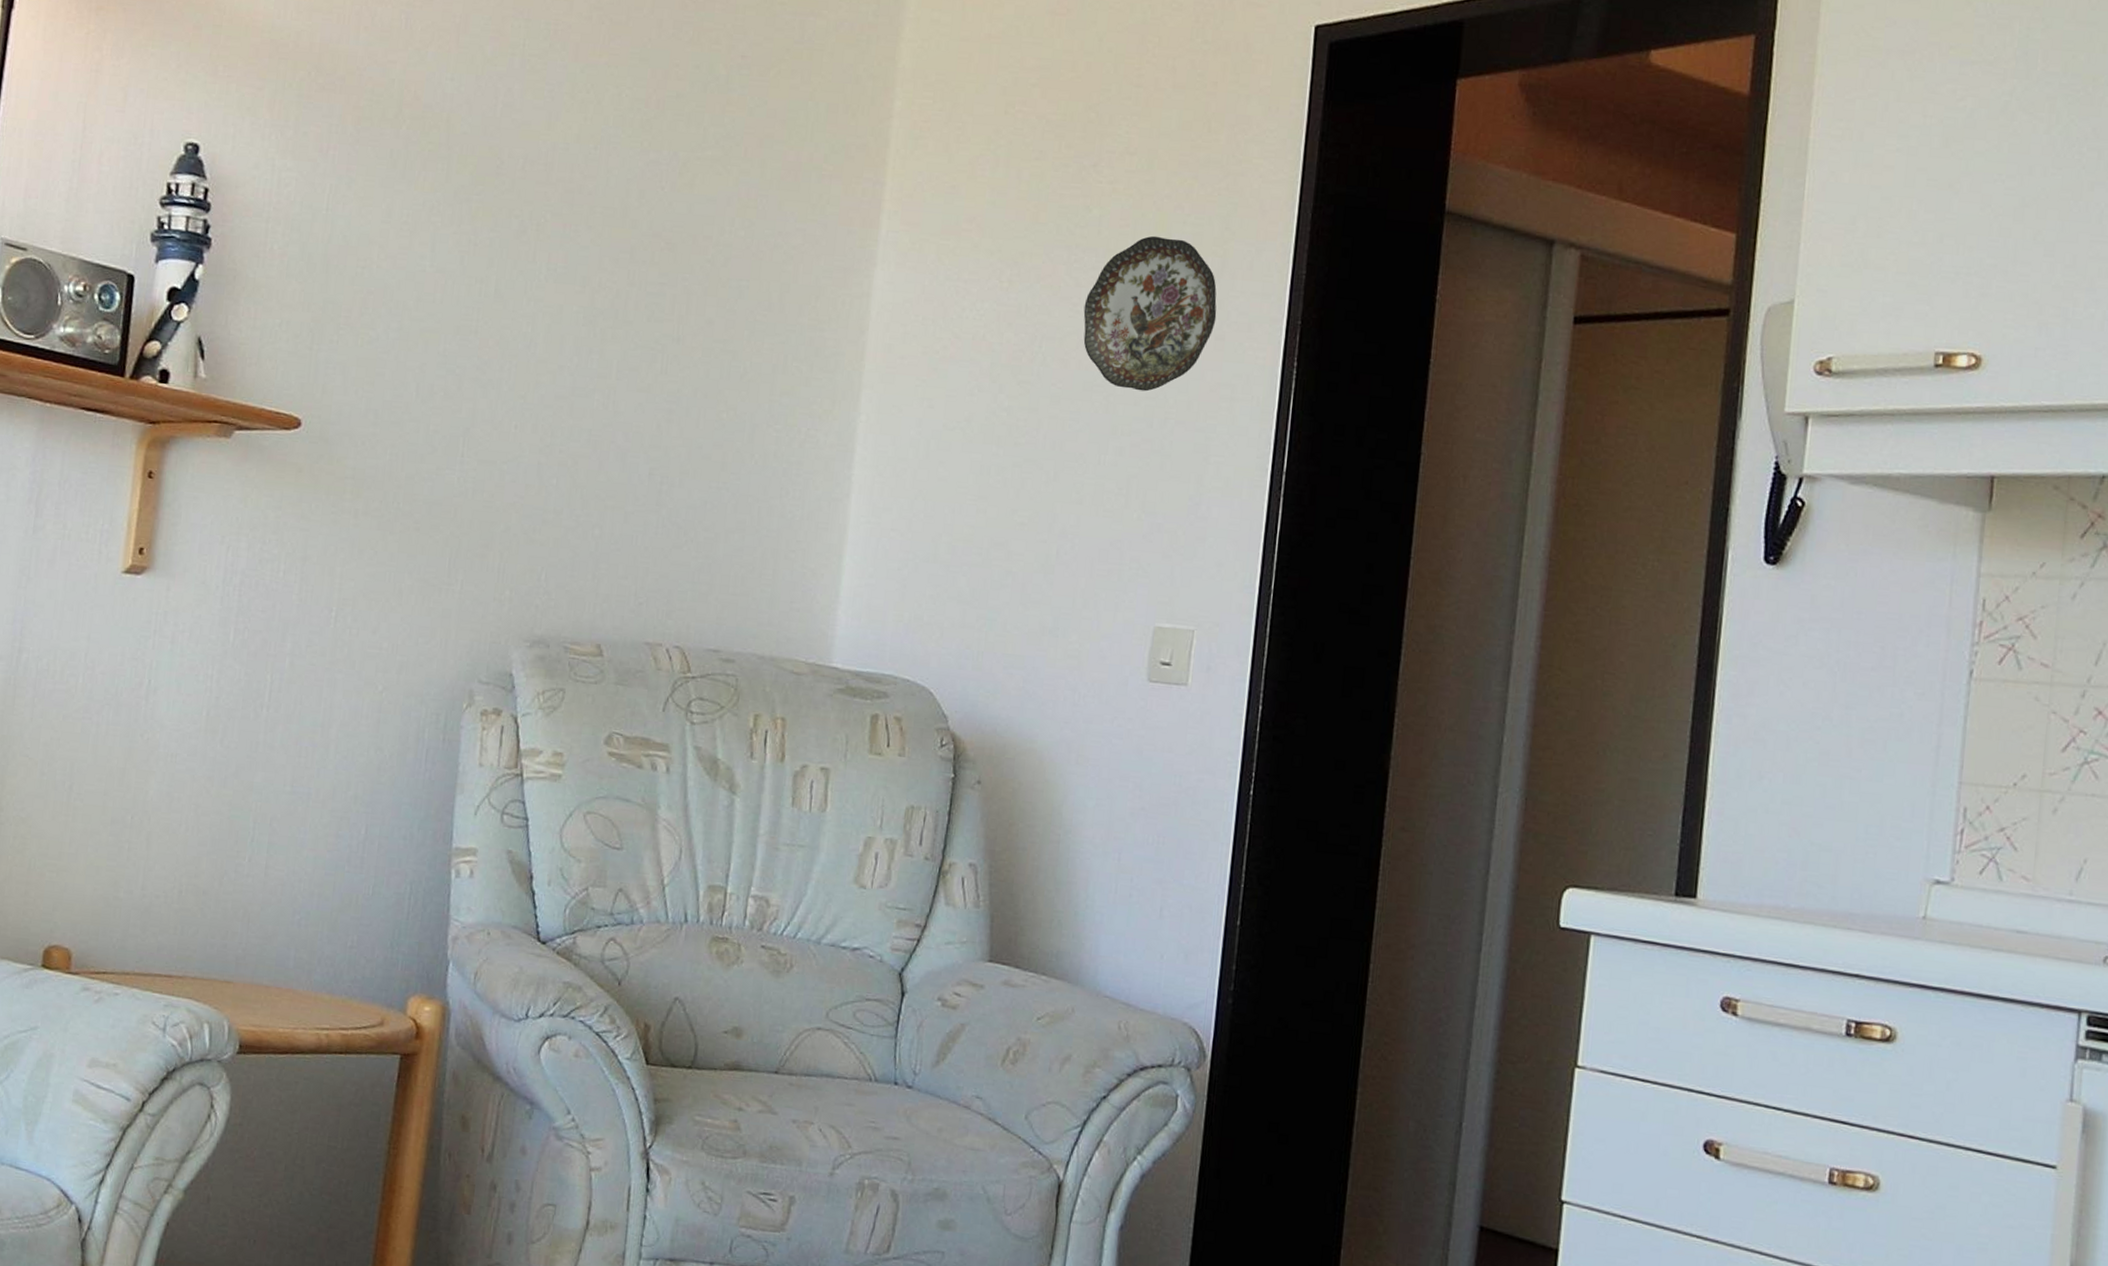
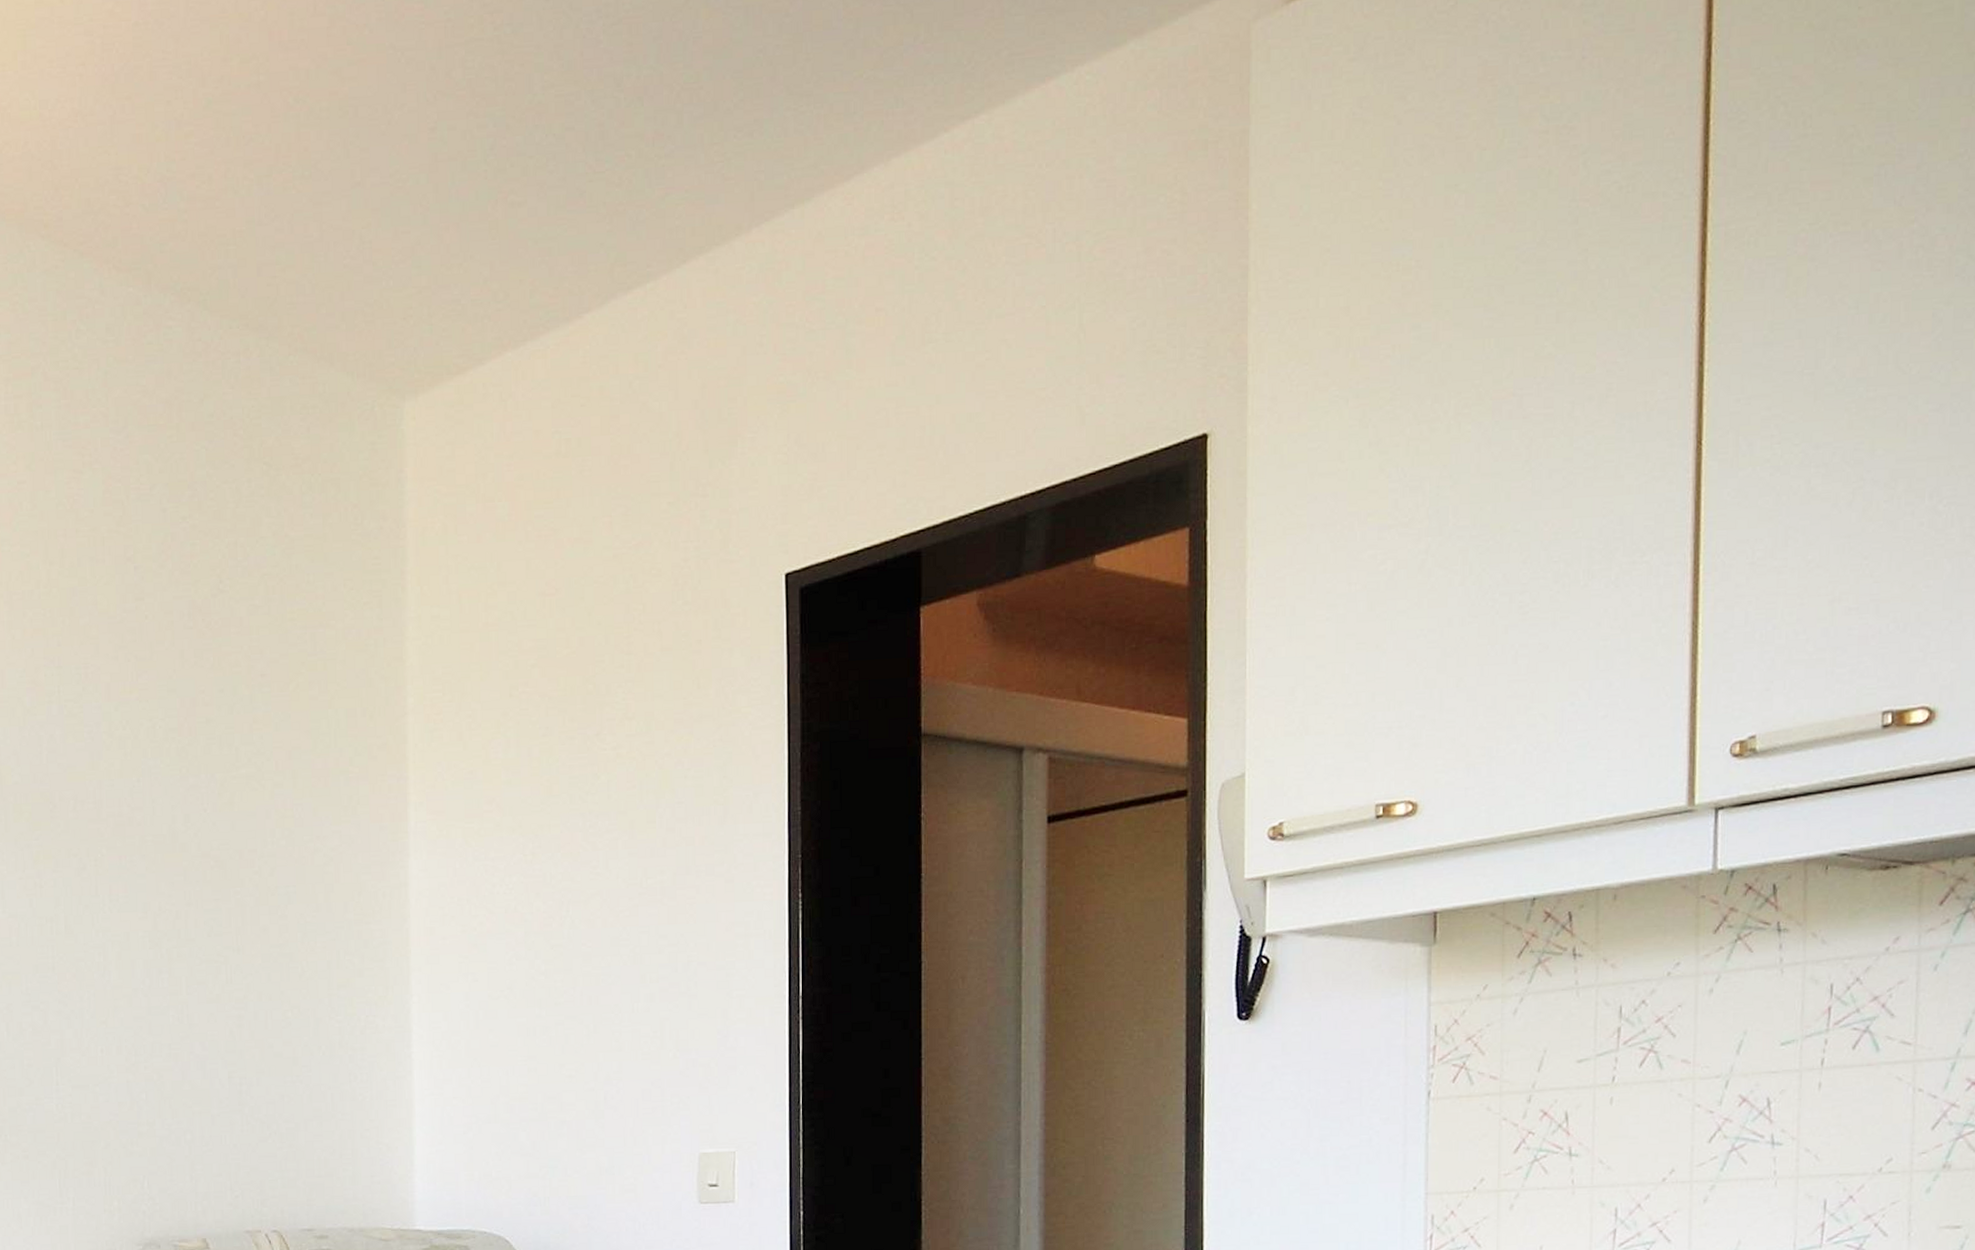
decorative plate: present [1083,235,1217,392] -> none [603,793,724,940]

